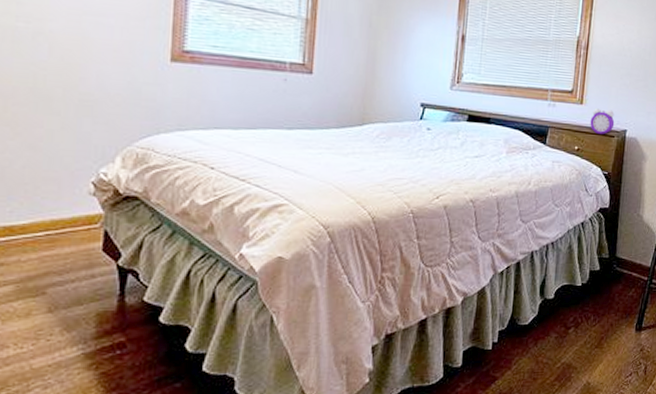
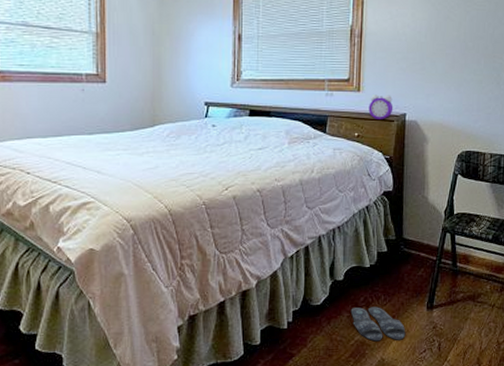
slippers: none [559,327,613,364] -> present [350,307,406,342]

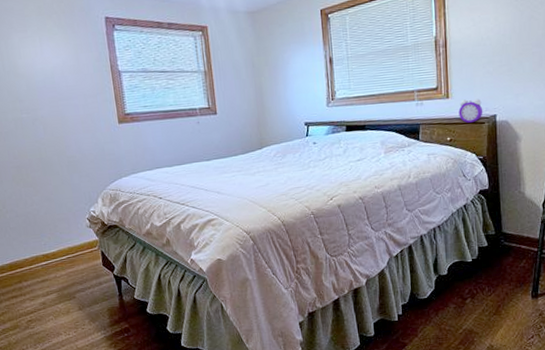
slippers: present [350,307,406,342] -> none [456,297,512,330]

